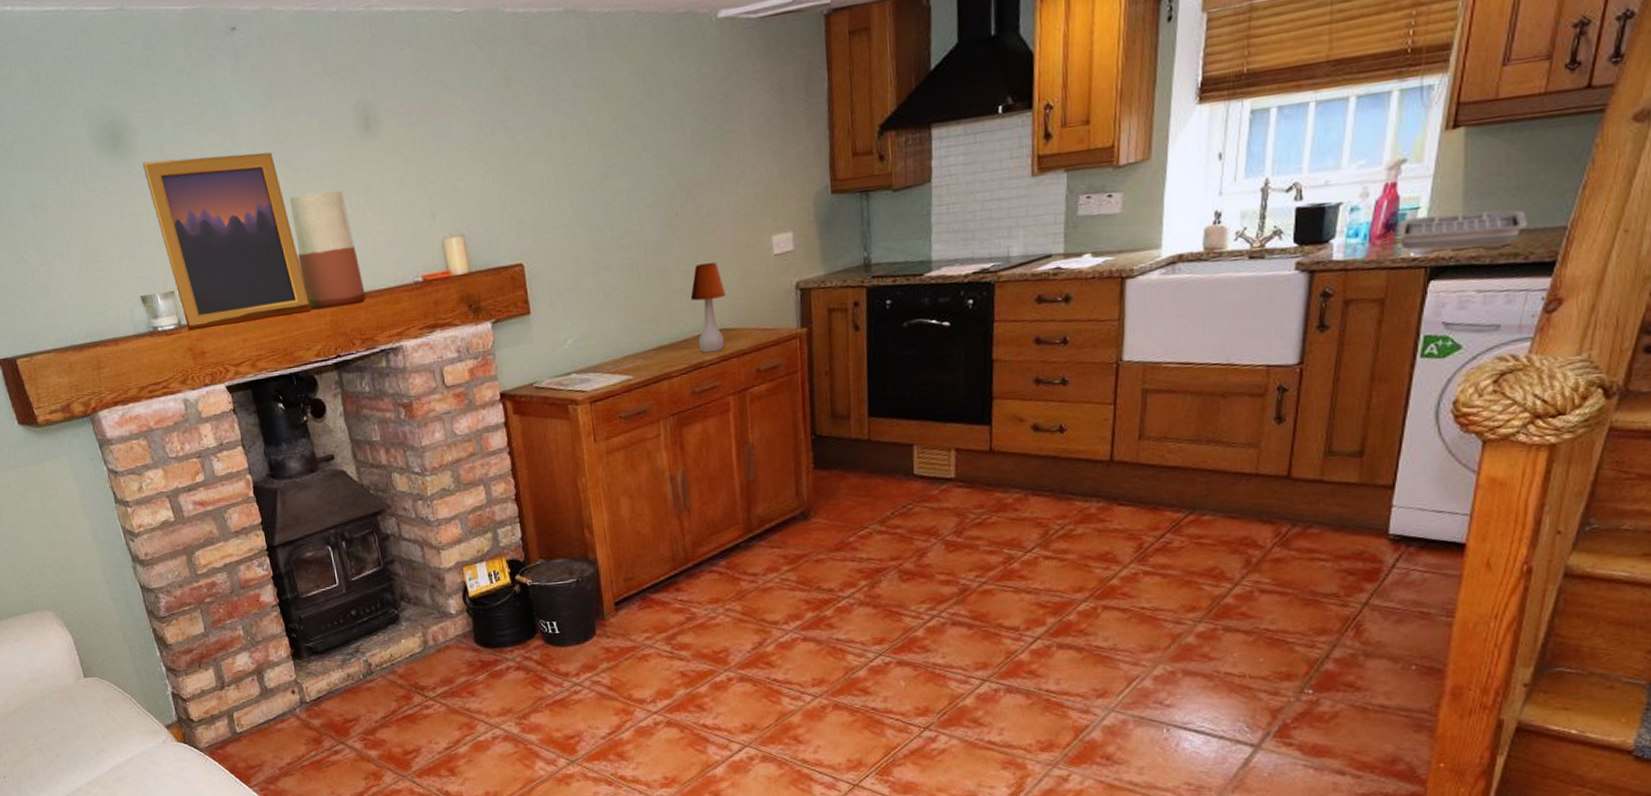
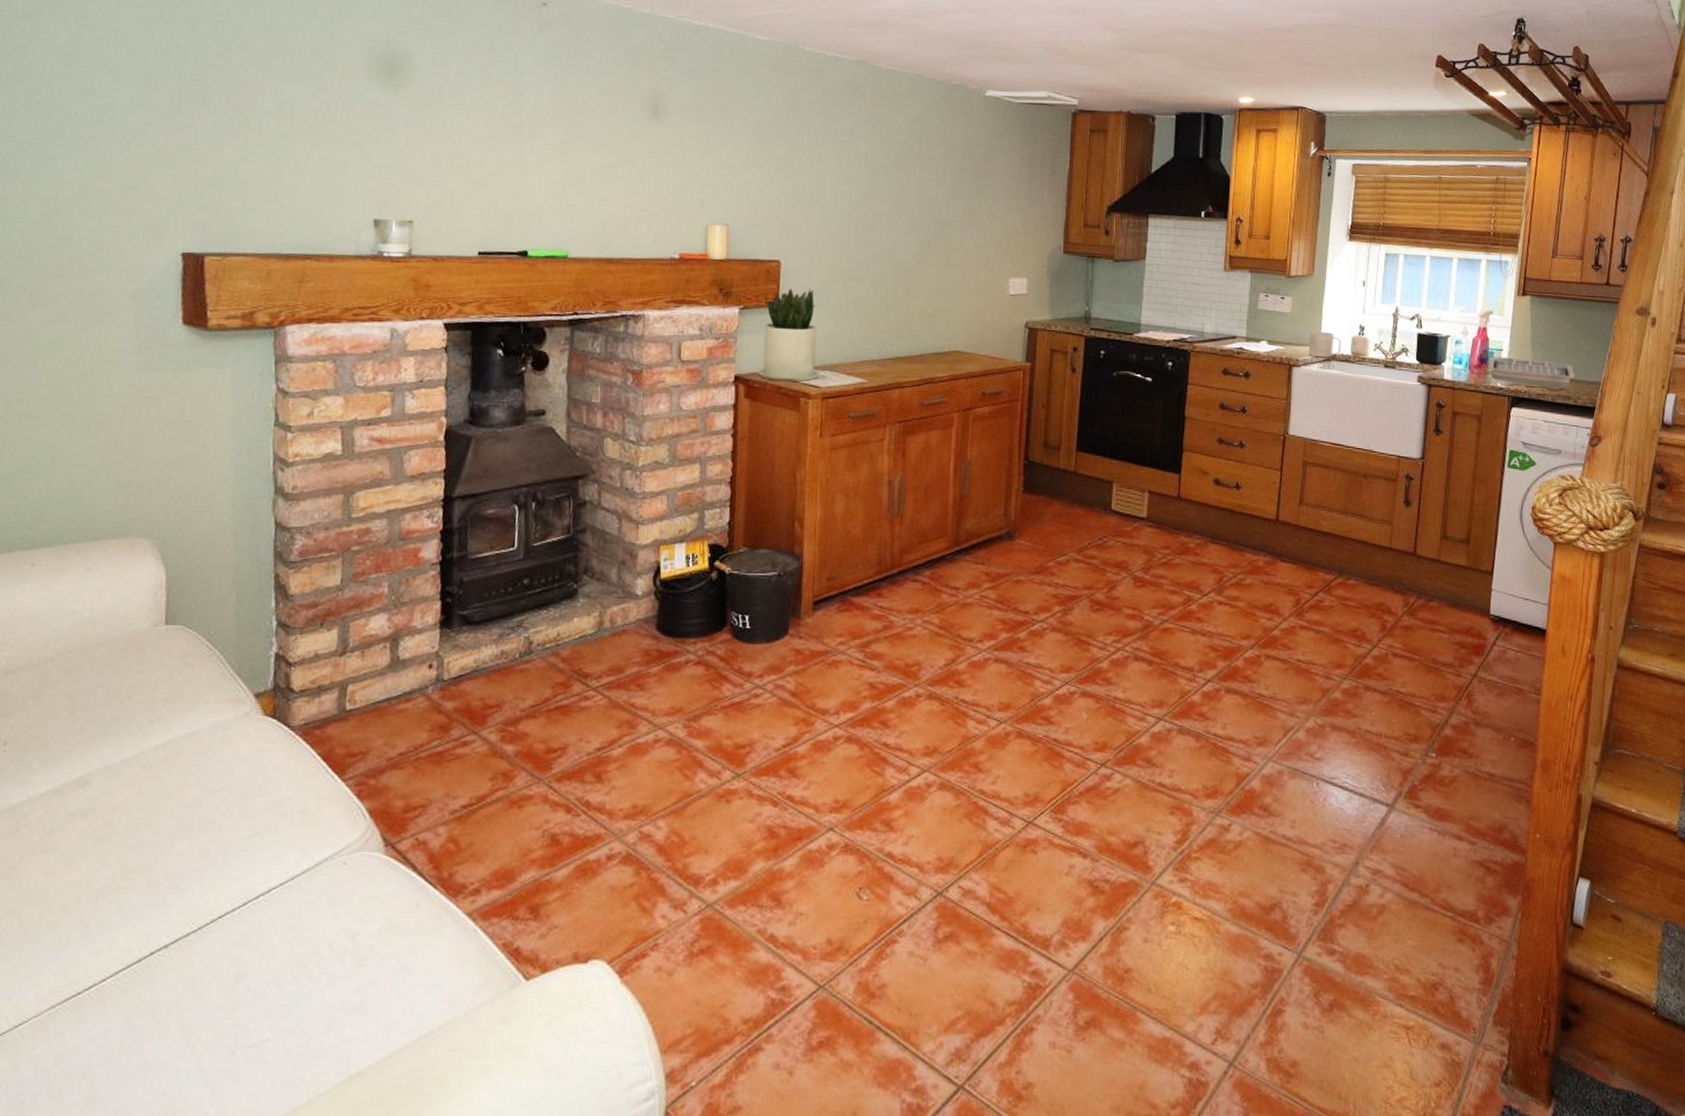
picture frame: present [143,152,312,331] -> none [414,97,558,267]
vase: present [289,190,366,311] -> none [555,158,618,269]
planter: none [515,288,584,392] -> present [757,288,820,383]
table lamp: present [690,262,727,353] -> none [930,291,964,371]
mug: none [1145,228,1191,263] -> present [1308,332,1342,358]

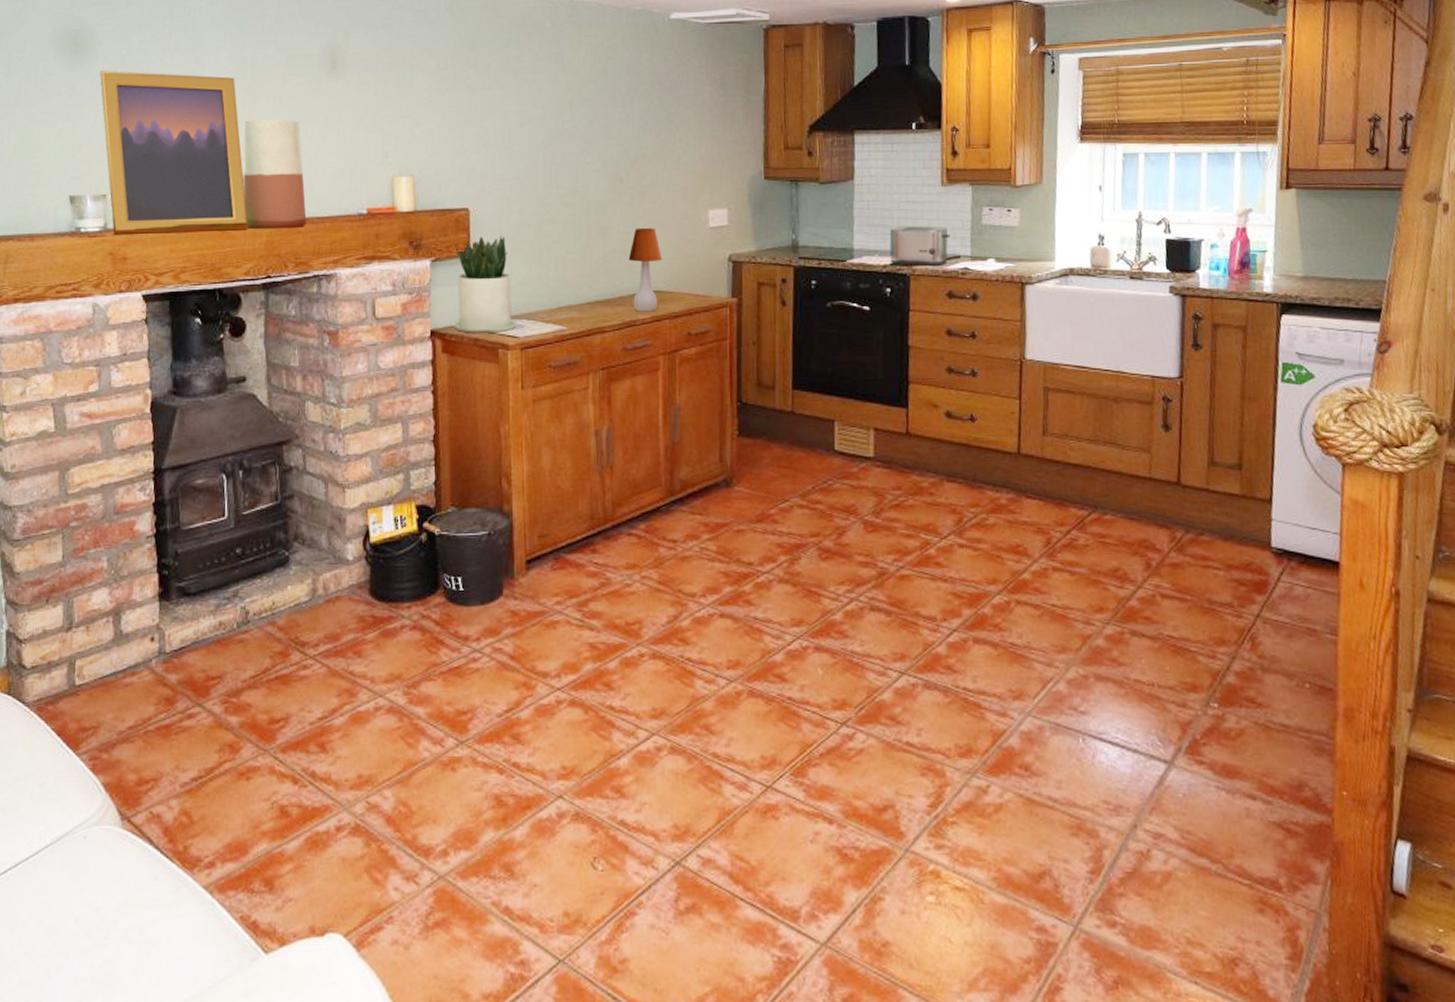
picture frame: none [414,97,558,267] -> present [100,70,248,236]
vase: none [555,158,618,269] -> present [243,119,307,230]
table lamp: none [930,291,964,371] -> present [628,228,663,312]
toaster: none [1174,305,1229,345] -> present [889,225,950,267]
mug: present [1308,332,1342,358] -> none [1041,245,1080,273]
dish rack: present [1487,356,1575,393] -> none [1250,259,1355,295]

